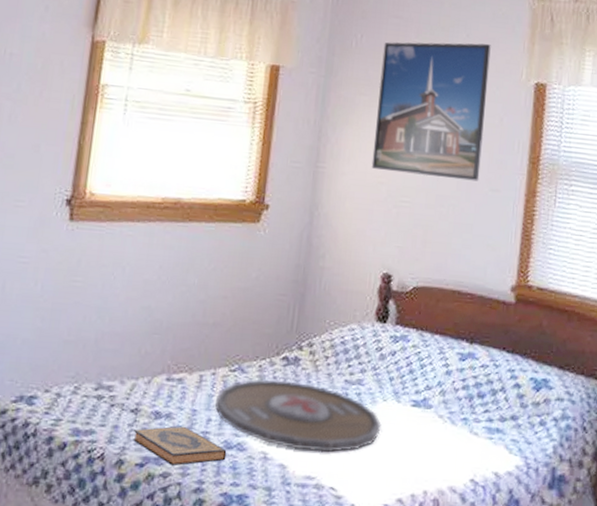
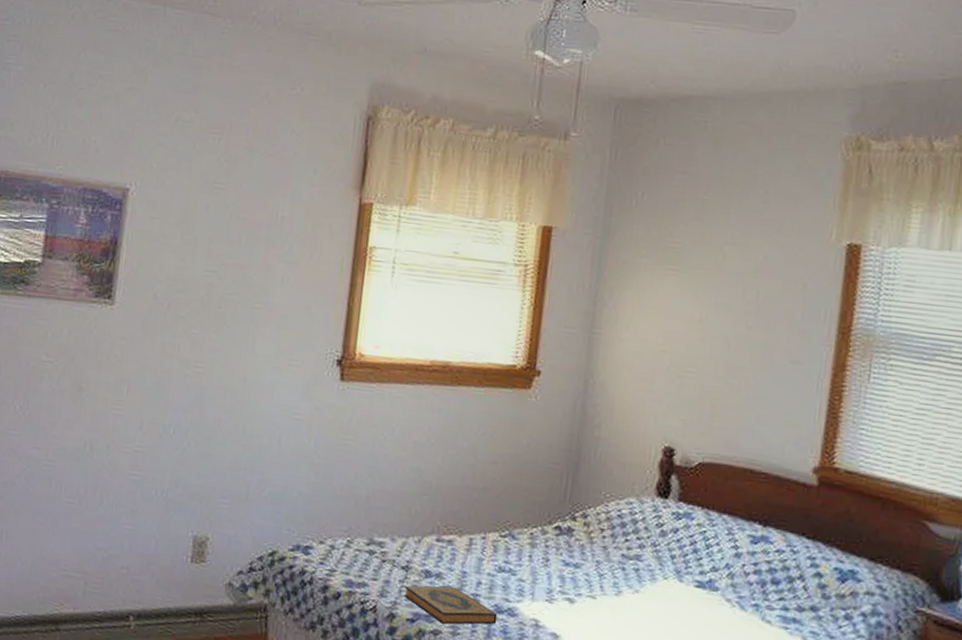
serving tray: present [214,380,382,453] -> none [484,547,662,627]
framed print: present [371,42,491,181] -> none [652,200,794,352]

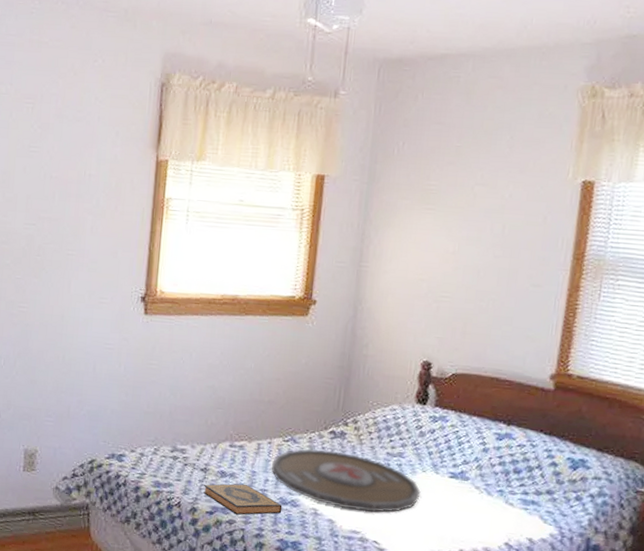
serving tray: none [484,547,662,627] -> present [271,449,421,512]

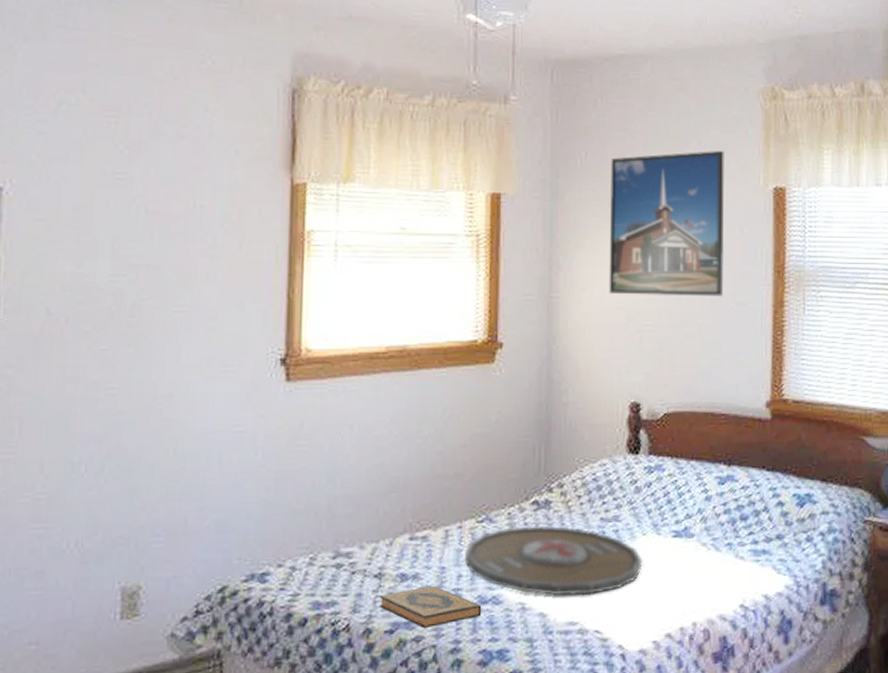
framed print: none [412,144,536,277] -> present [609,150,724,297]

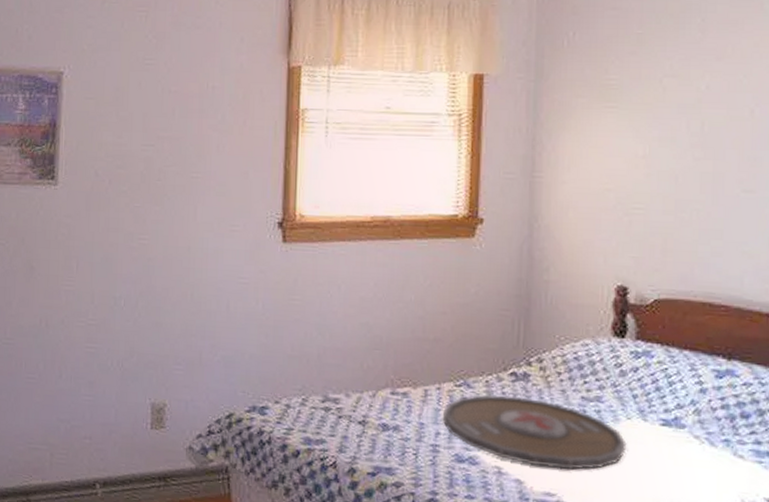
hardback book: present [378,585,482,628] -> none [362,438,459,476]
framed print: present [609,150,724,297] -> none [595,26,733,182]

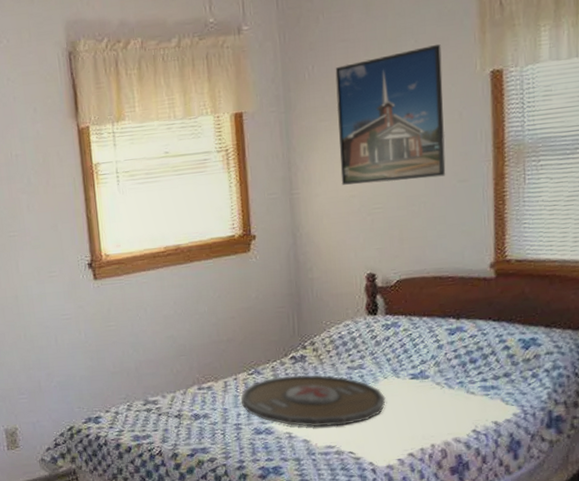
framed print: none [595,26,733,182] -> present [335,44,446,185]

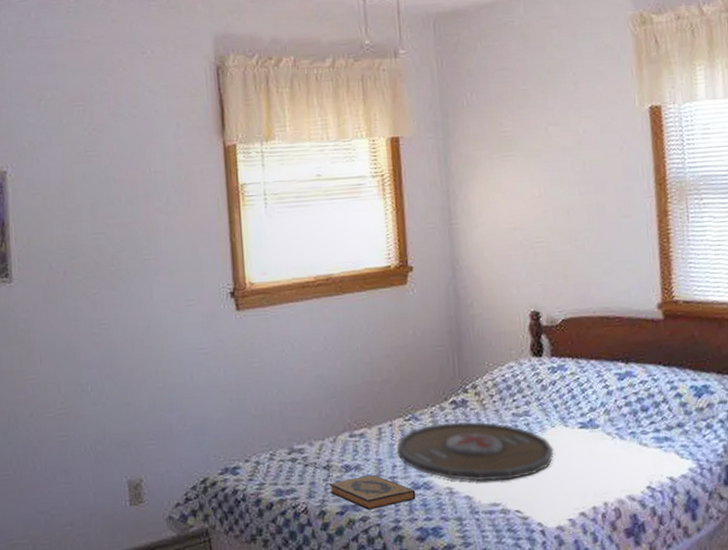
hardback book: none [180,422,258,452] -> present [328,474,416,510]
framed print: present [335,44,446,185] -> none [494,77,609,217]

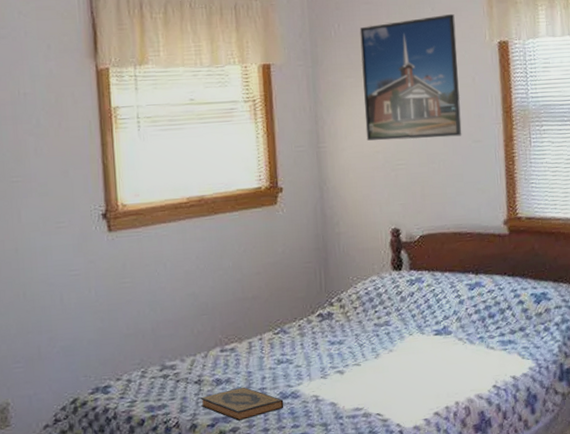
serving tray: present [396,421,554,481] -> none [266,332,412,388]
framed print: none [494,77,609,217] -> present [359,13,462,141]

